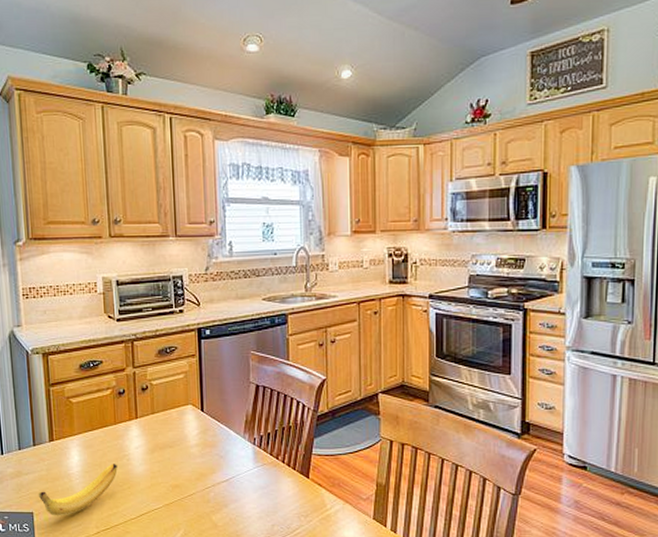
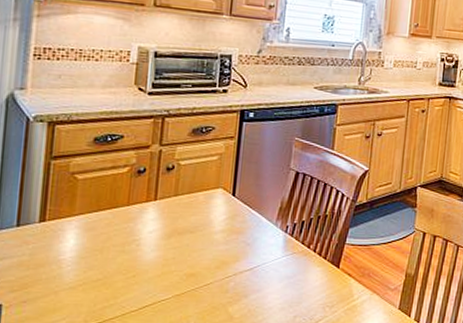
banana: present [38,464,118,516] -> none [12,249,123,309]

